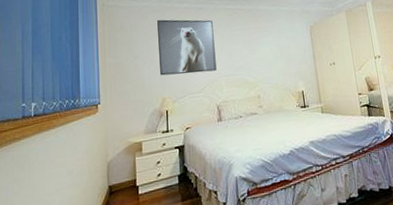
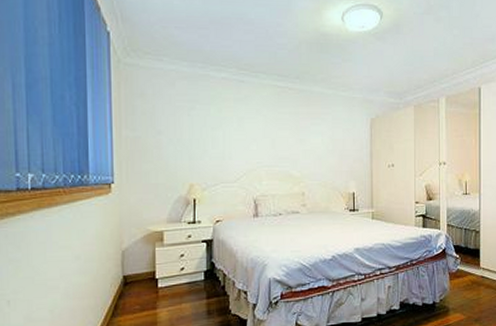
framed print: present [157,19,217,76] -> none [187,90,256,159]

